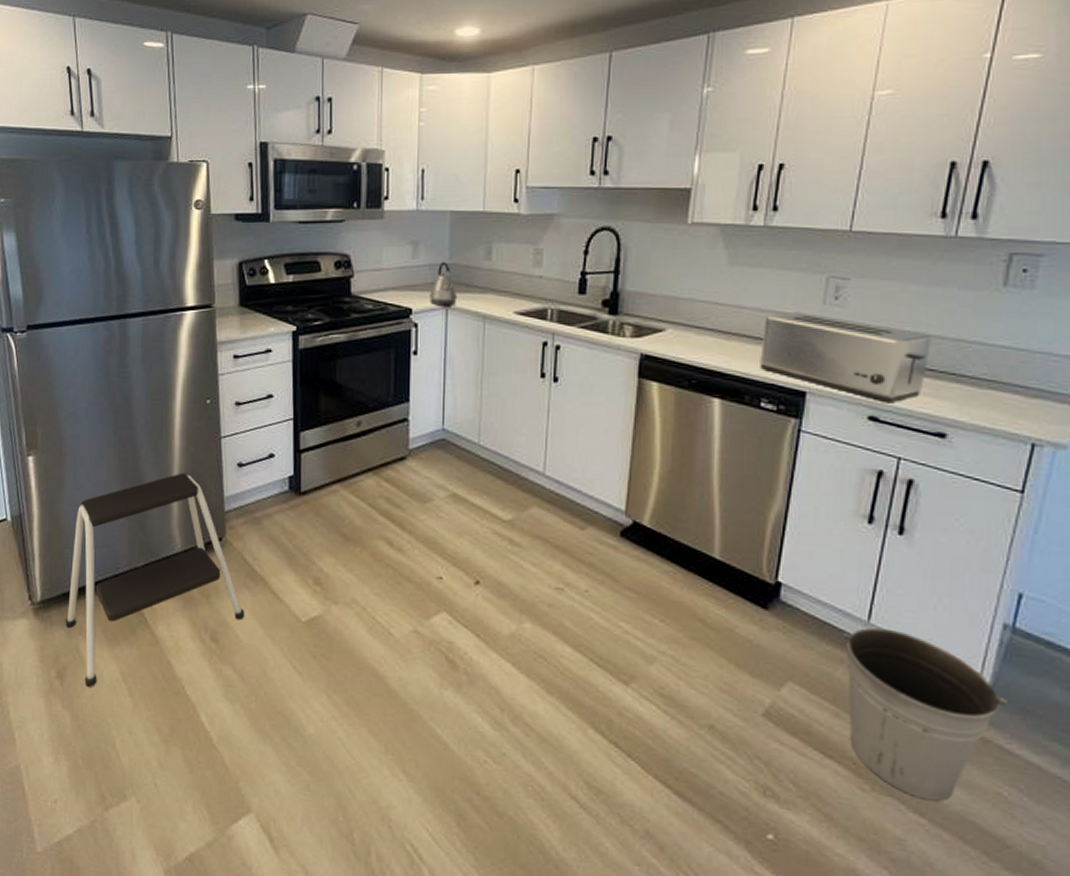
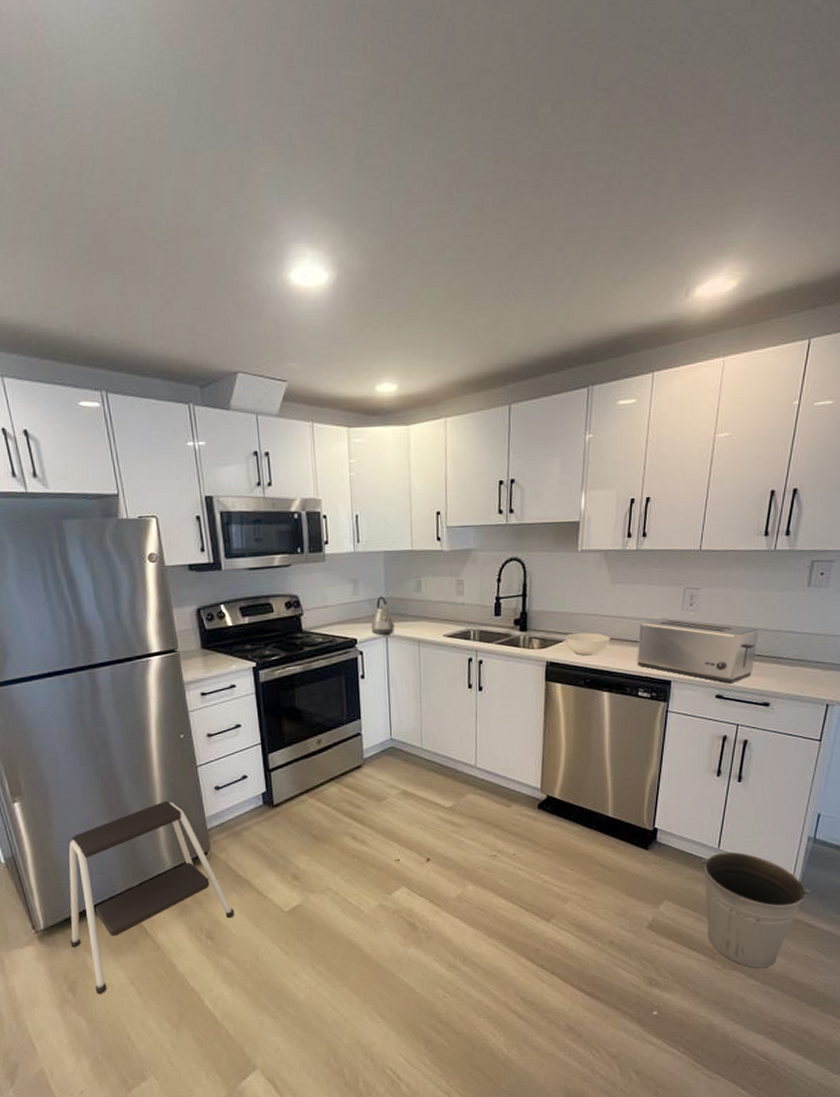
bowl: none [665,321,725,352] -> present [565,632,610,656]

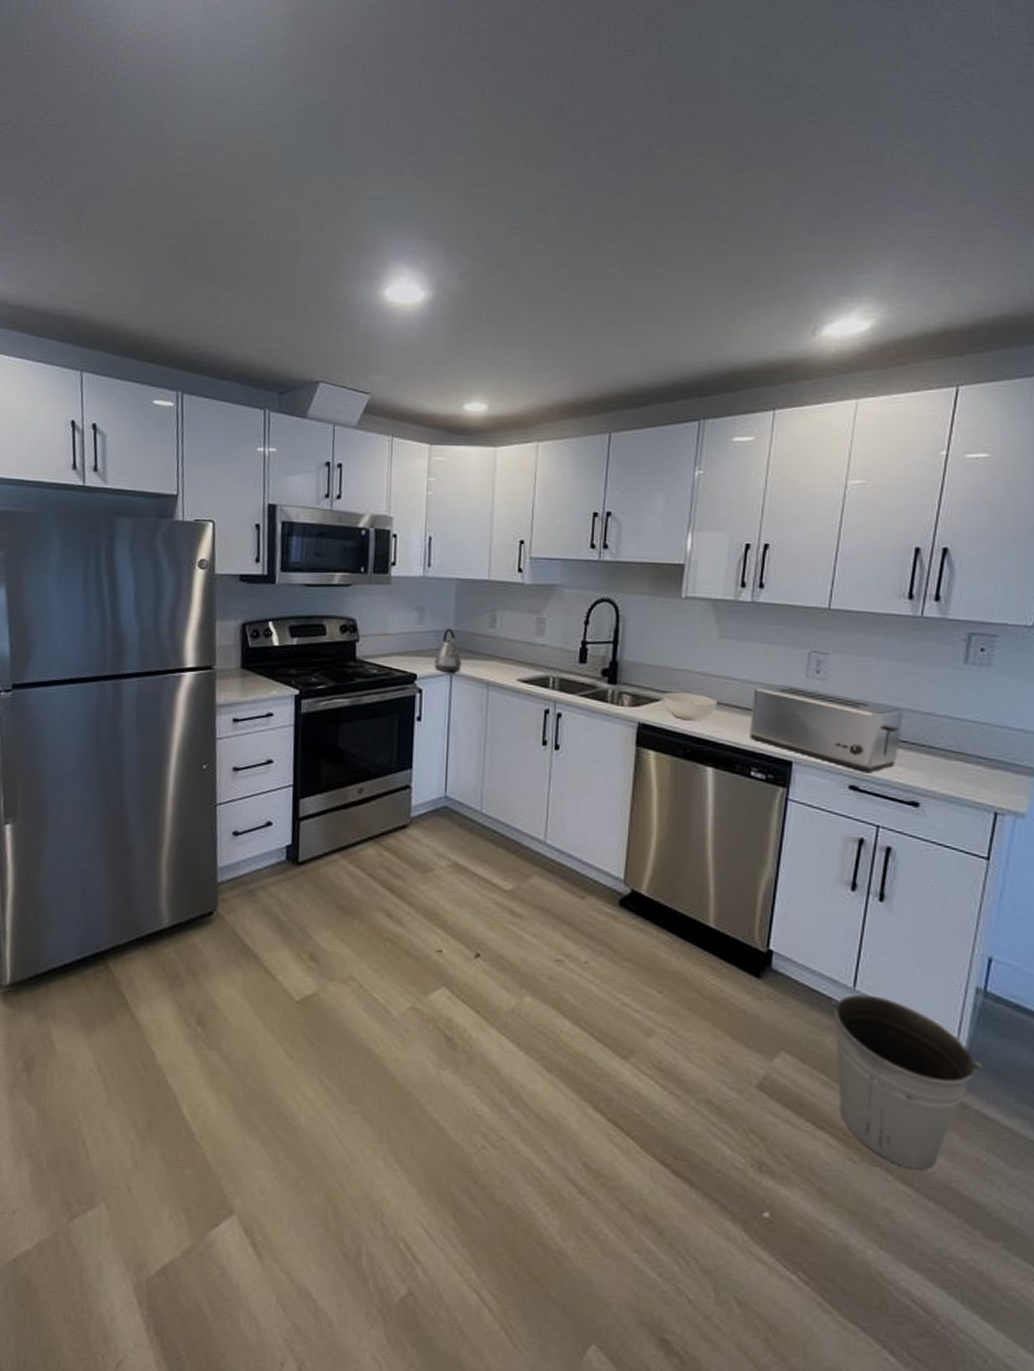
step stool: present [68,800,234,994] -> none [36,841,234,1079]

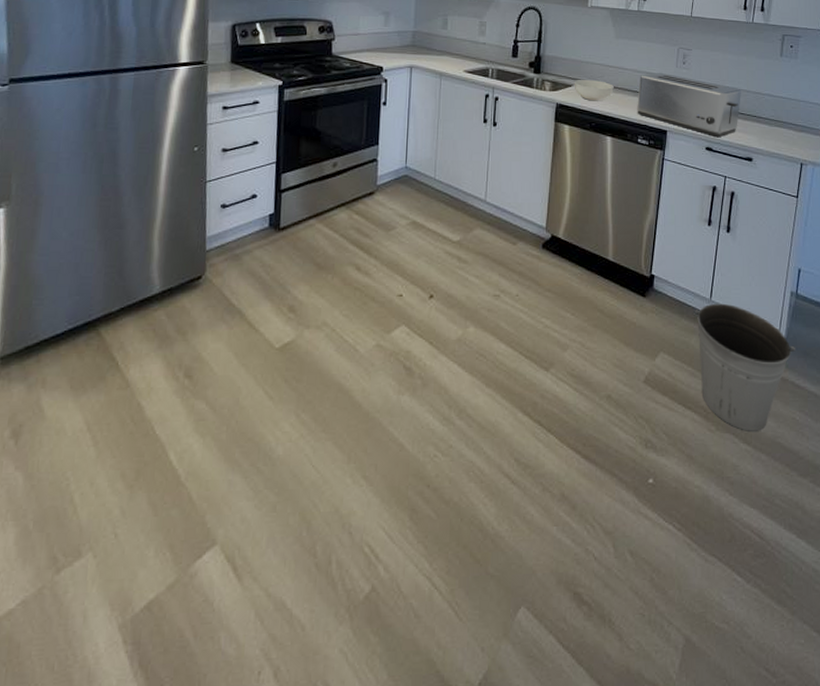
kettle: present [434,628,462,673] -> none [398,29,420,66]

